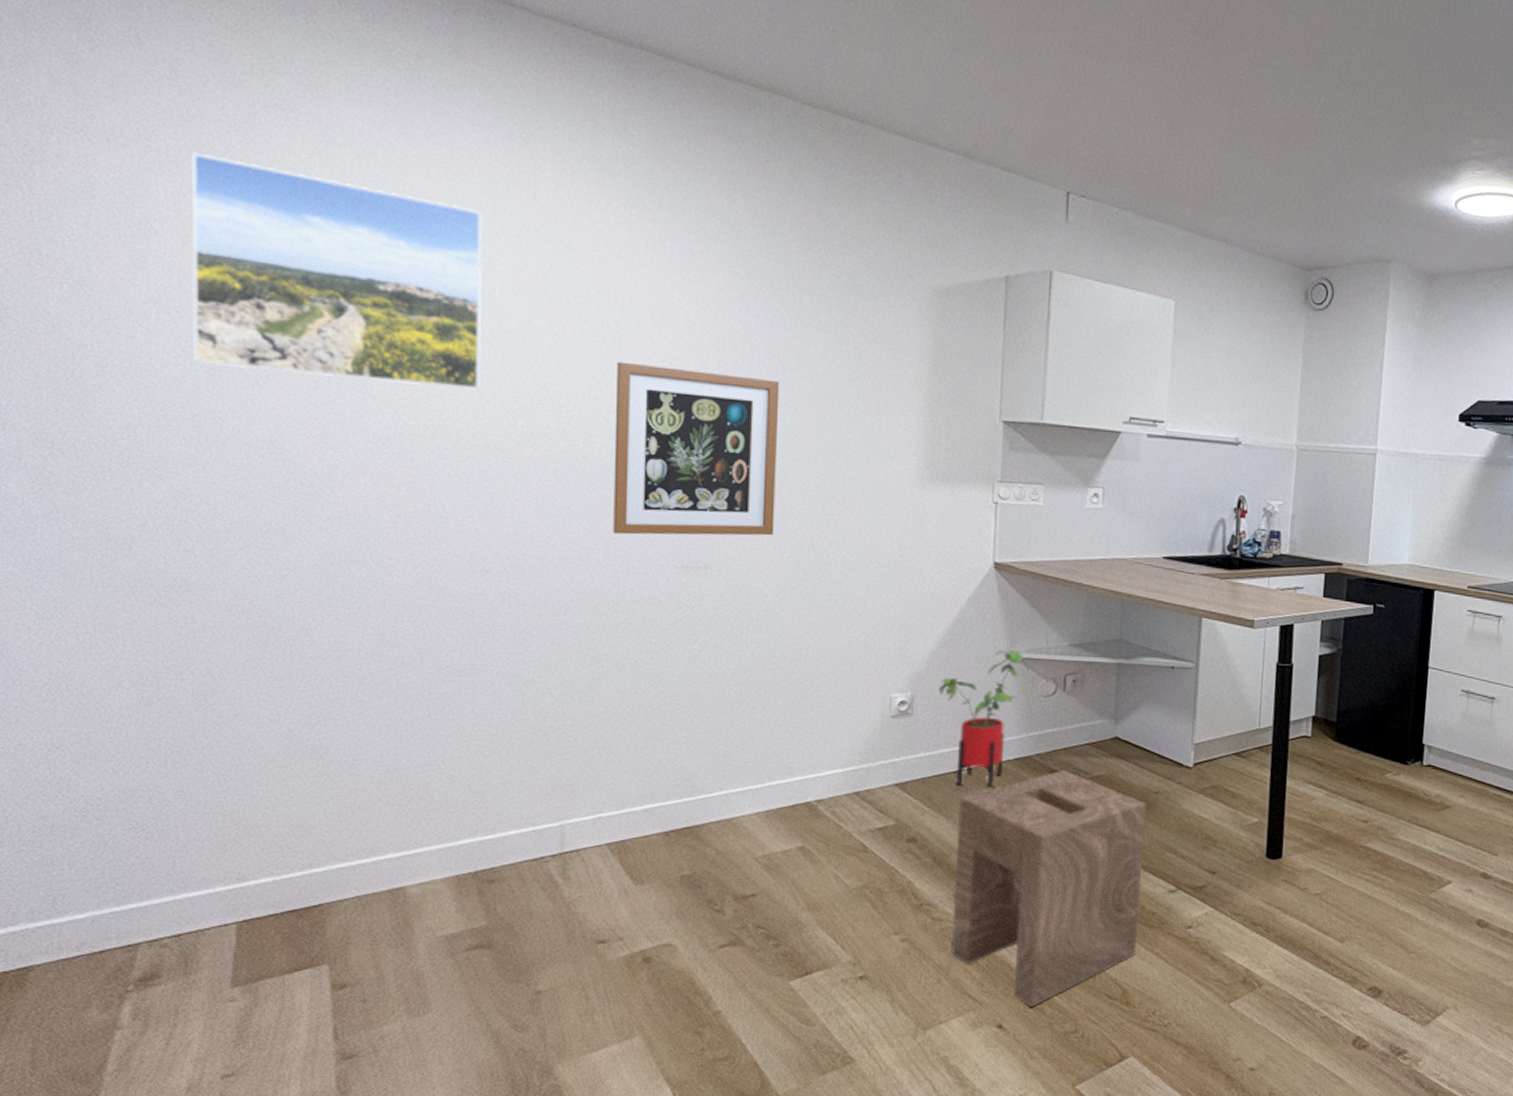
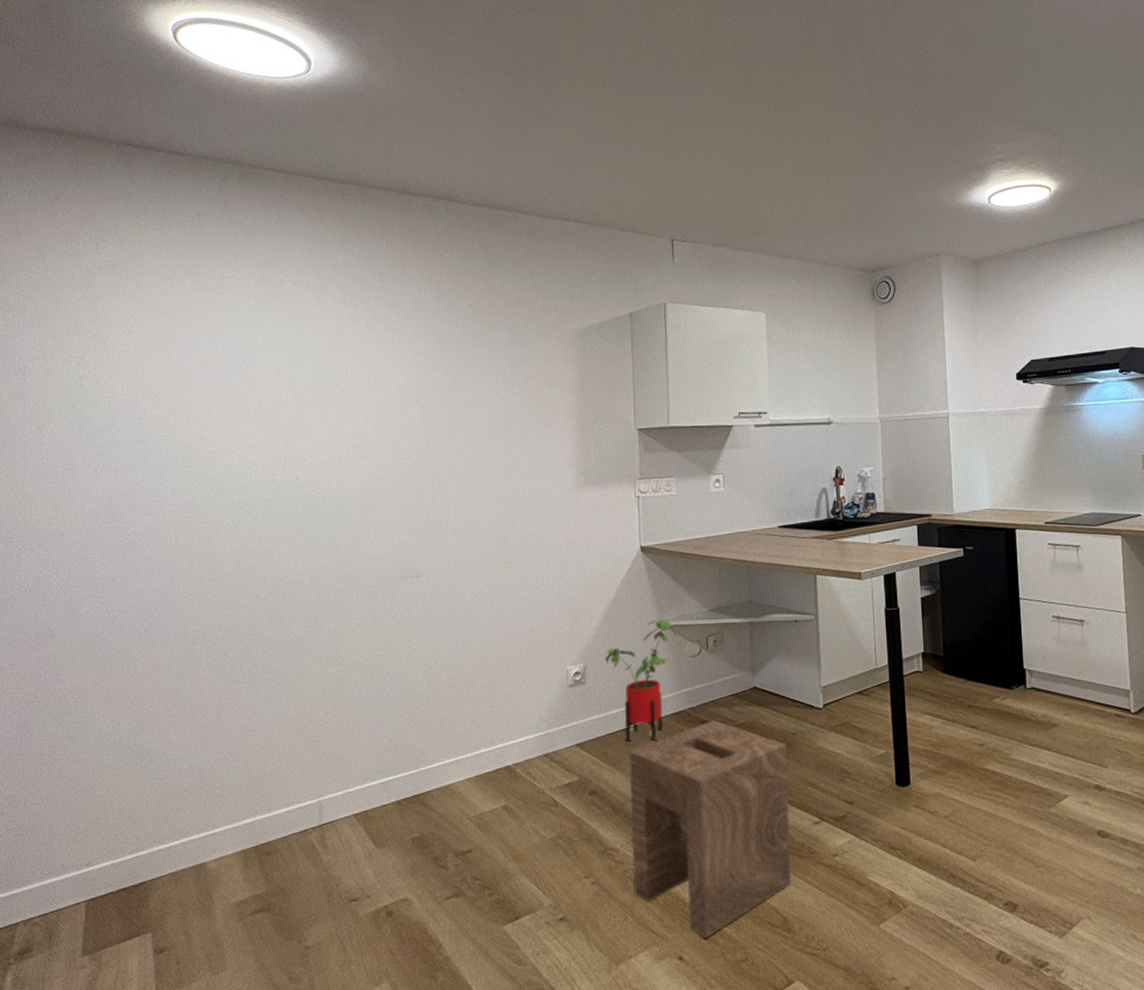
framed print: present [190,152,483,391] -> none [51,308,248,462]
wall art: present [613,361,780,536] -> none [344,419,468,557]

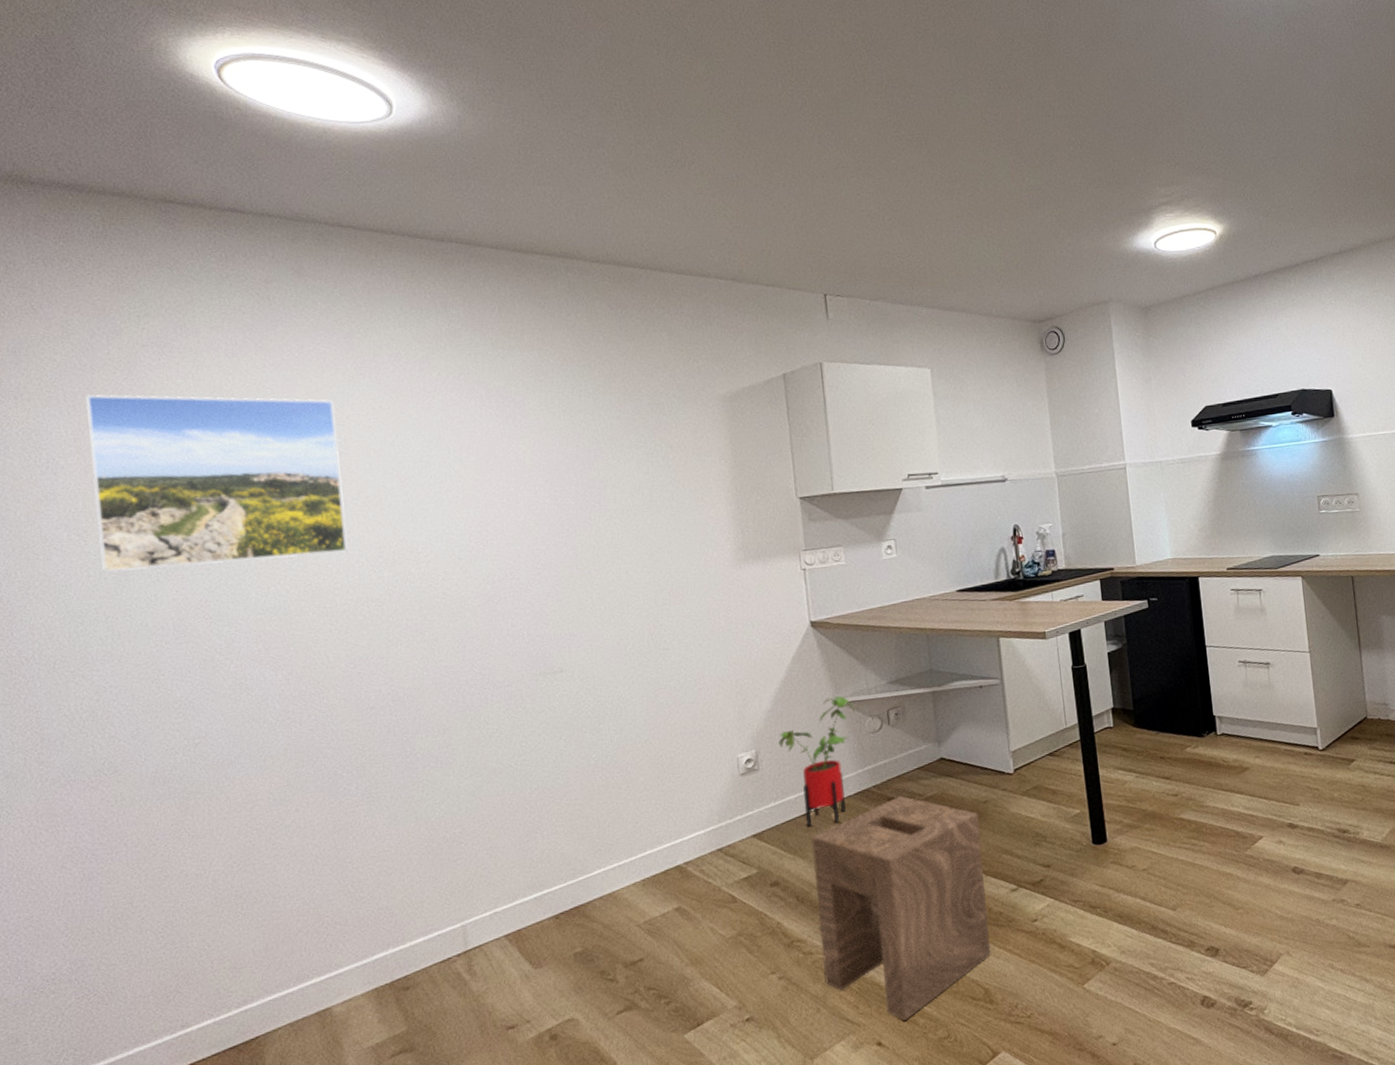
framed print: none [51,308,248,462] -> present [85,394,348,573]

